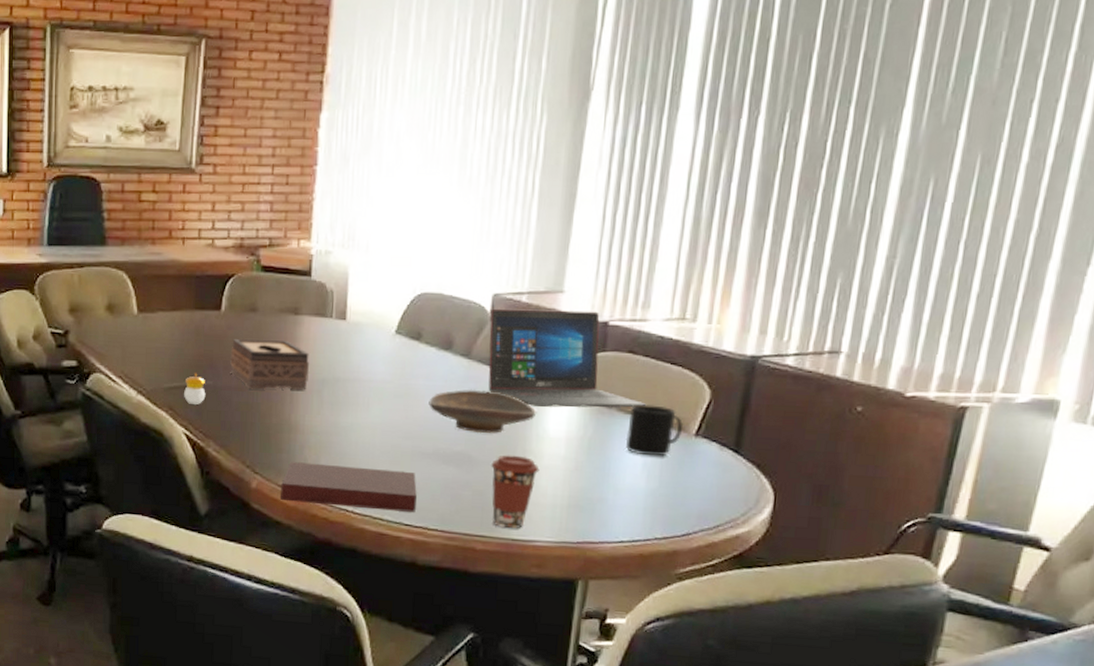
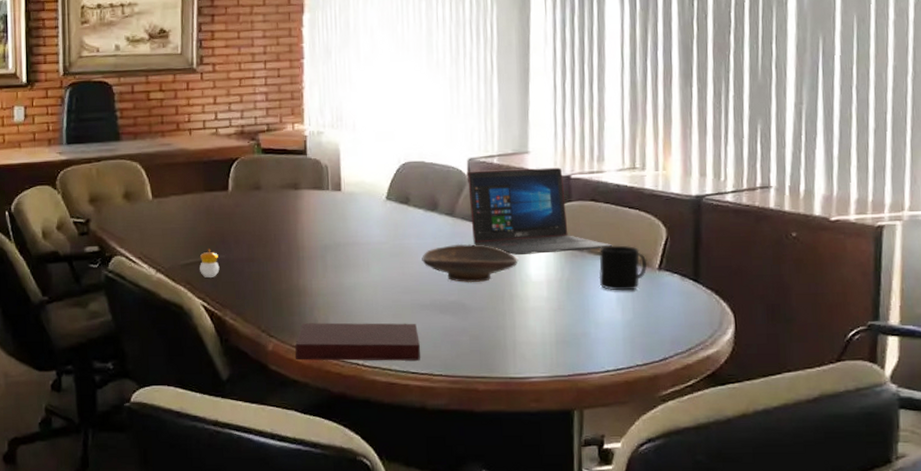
tissue box: present [230,339,310,390] -> none [240,213,313,260]
coffee cup: present [491,455,540,529] -> none [483,300,527,368]

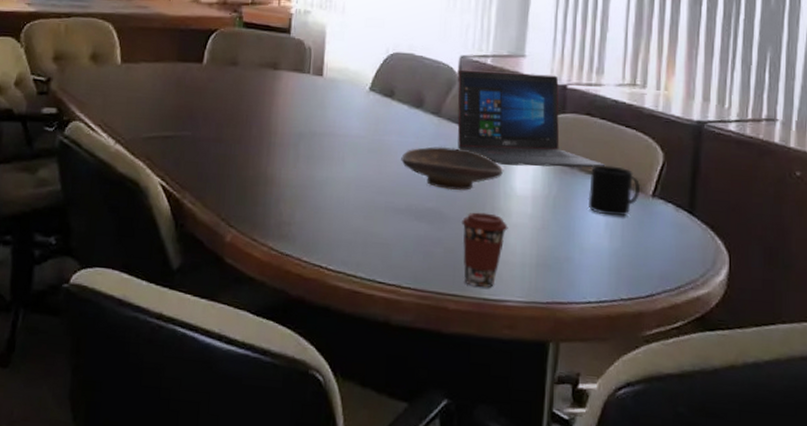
candle: present [200,249,220,279] -> none [162,123,184,156]
notebook: present [295,322,420,361] -> none [255,215,390,270]
coffee cup: none [483,300,527,368] -> present [462,212,508,288]

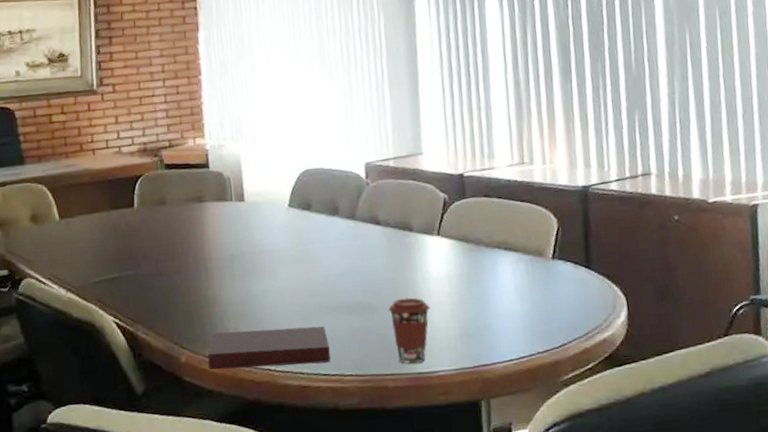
notebook: none [255,215,390,270] -> present [208,326,331,370]
decorative bowl: present [401,146,504,191] -> none [326,245,419,284]
laptop: present [457,69,605,168] -> none [365,166,507,253]
mug: present [588,164,641,217] -> none [495,237,541,282]

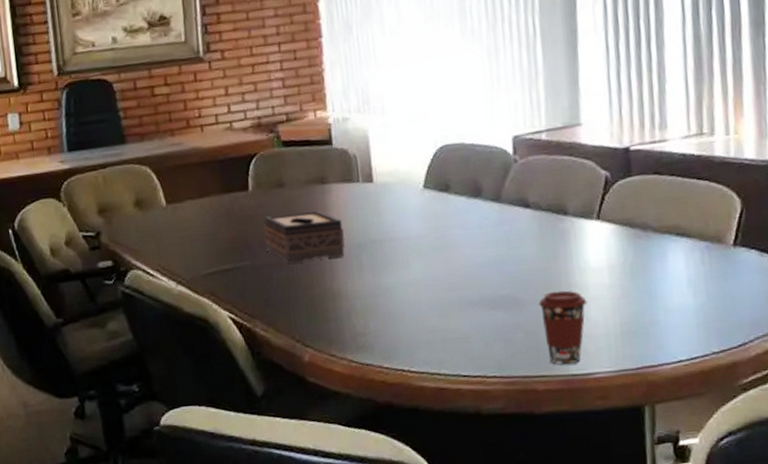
tissue box: none [147,226,220,273] -> present [264,211,345,264]
notebook: present [208,326,331,370] -> none [333,322,472,370]

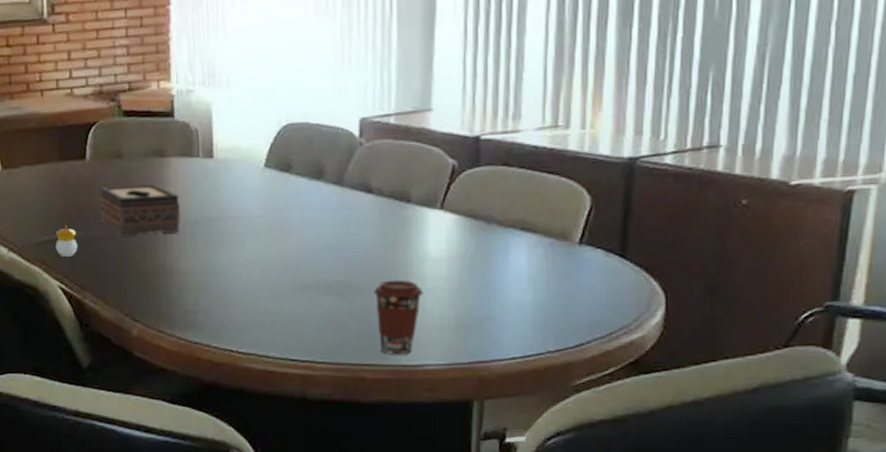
candle: none [223,255,246,288] -> present [56,225,78,258]

